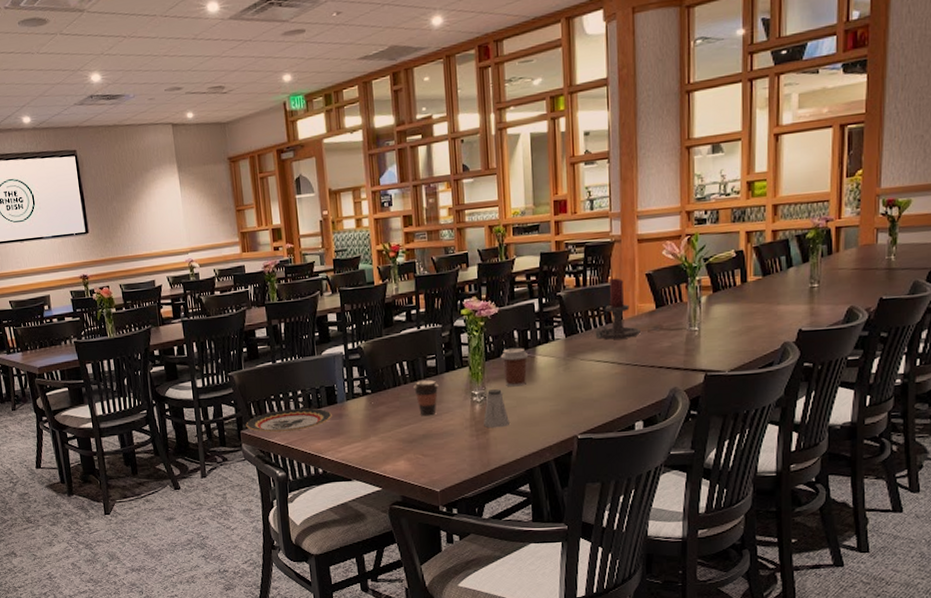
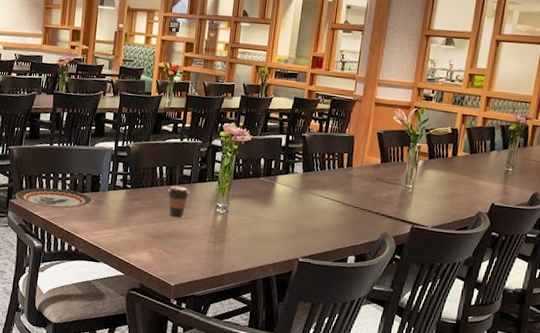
saltshaker: present [484,389,509,429] -> none [222,205,244,240]
coffee cup: present [500,348,529,387] -> none [246,173,270,207]
candle holder: present [595,278,641,340] -> none [327,130,366,184]

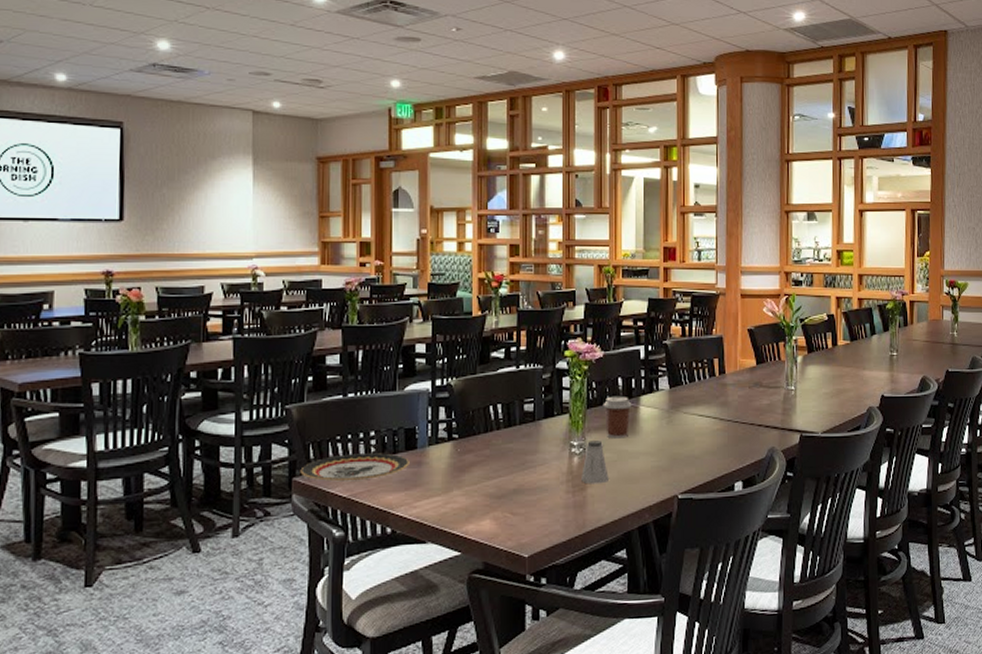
coffee cup: present [167,185,190,218] -> none [506,427,535,468]
saltshaker: none [222,205,244,240] -> present [581,441,609,485]
coffee cup: none [246,173,270,207] -> present [603,397,632,439]

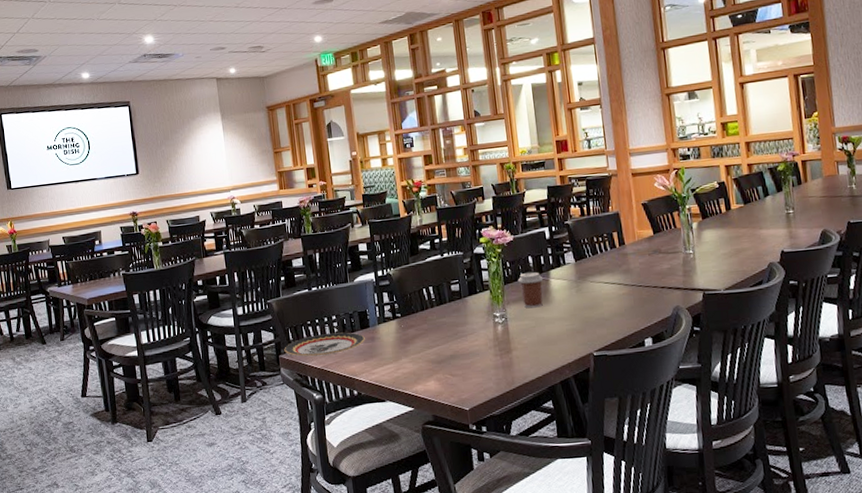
saltshaker: present [581,441,609,485] -> none [506,311,530,348]

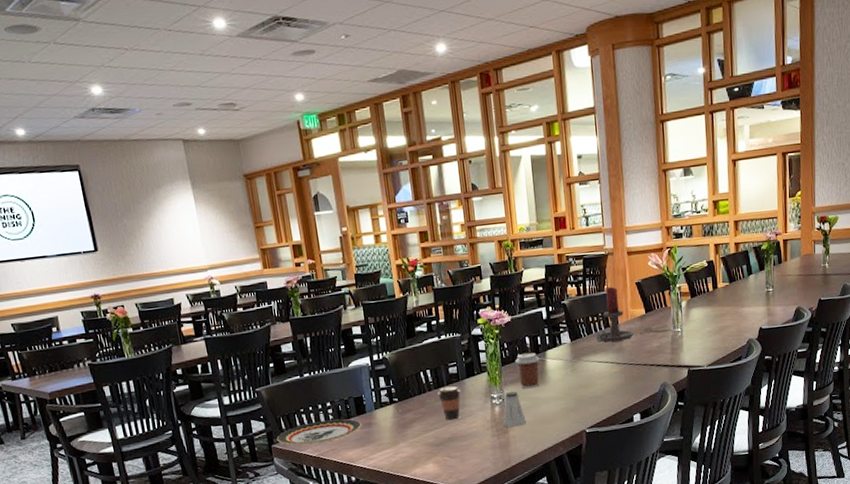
coffee cup: none [439,303,463,338] -> present [437,386,461,420]
saltshaker: none [506,311,530,348] -> present [503,391,526,428]
candle holder: none [601,207,642,263] -> present [596,286,634,342]

